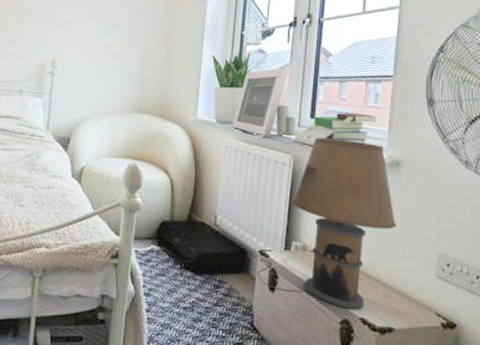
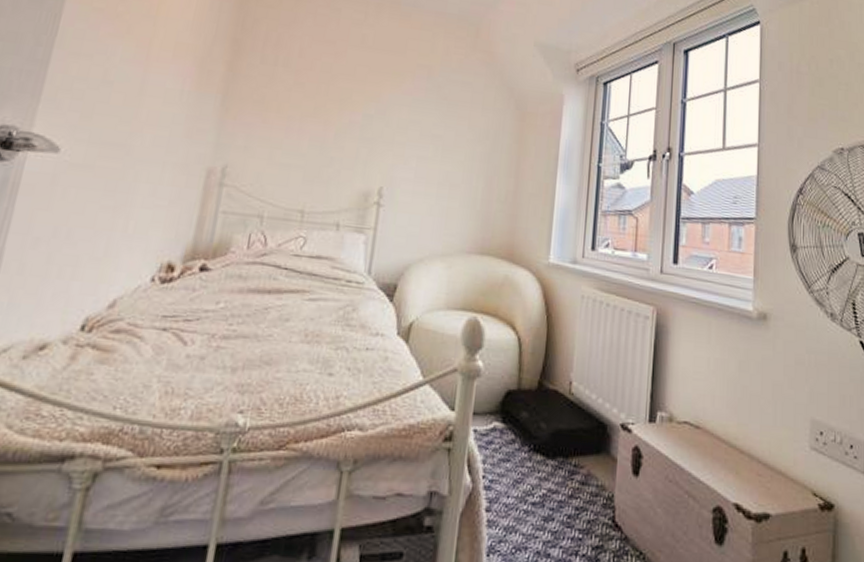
planter: present [212,49,252,126] -> none [566,183,610,272]
picture frame: present [232,68,289,138] -> none [588,205,650,286]
table lamp: present [256,137,397,310] -> none [618,285,768,494]
candle: present [276,104,296,137] -> none [637,247,659,285]
book: present [293,112,376,147] -> none [655,258,740,297]

